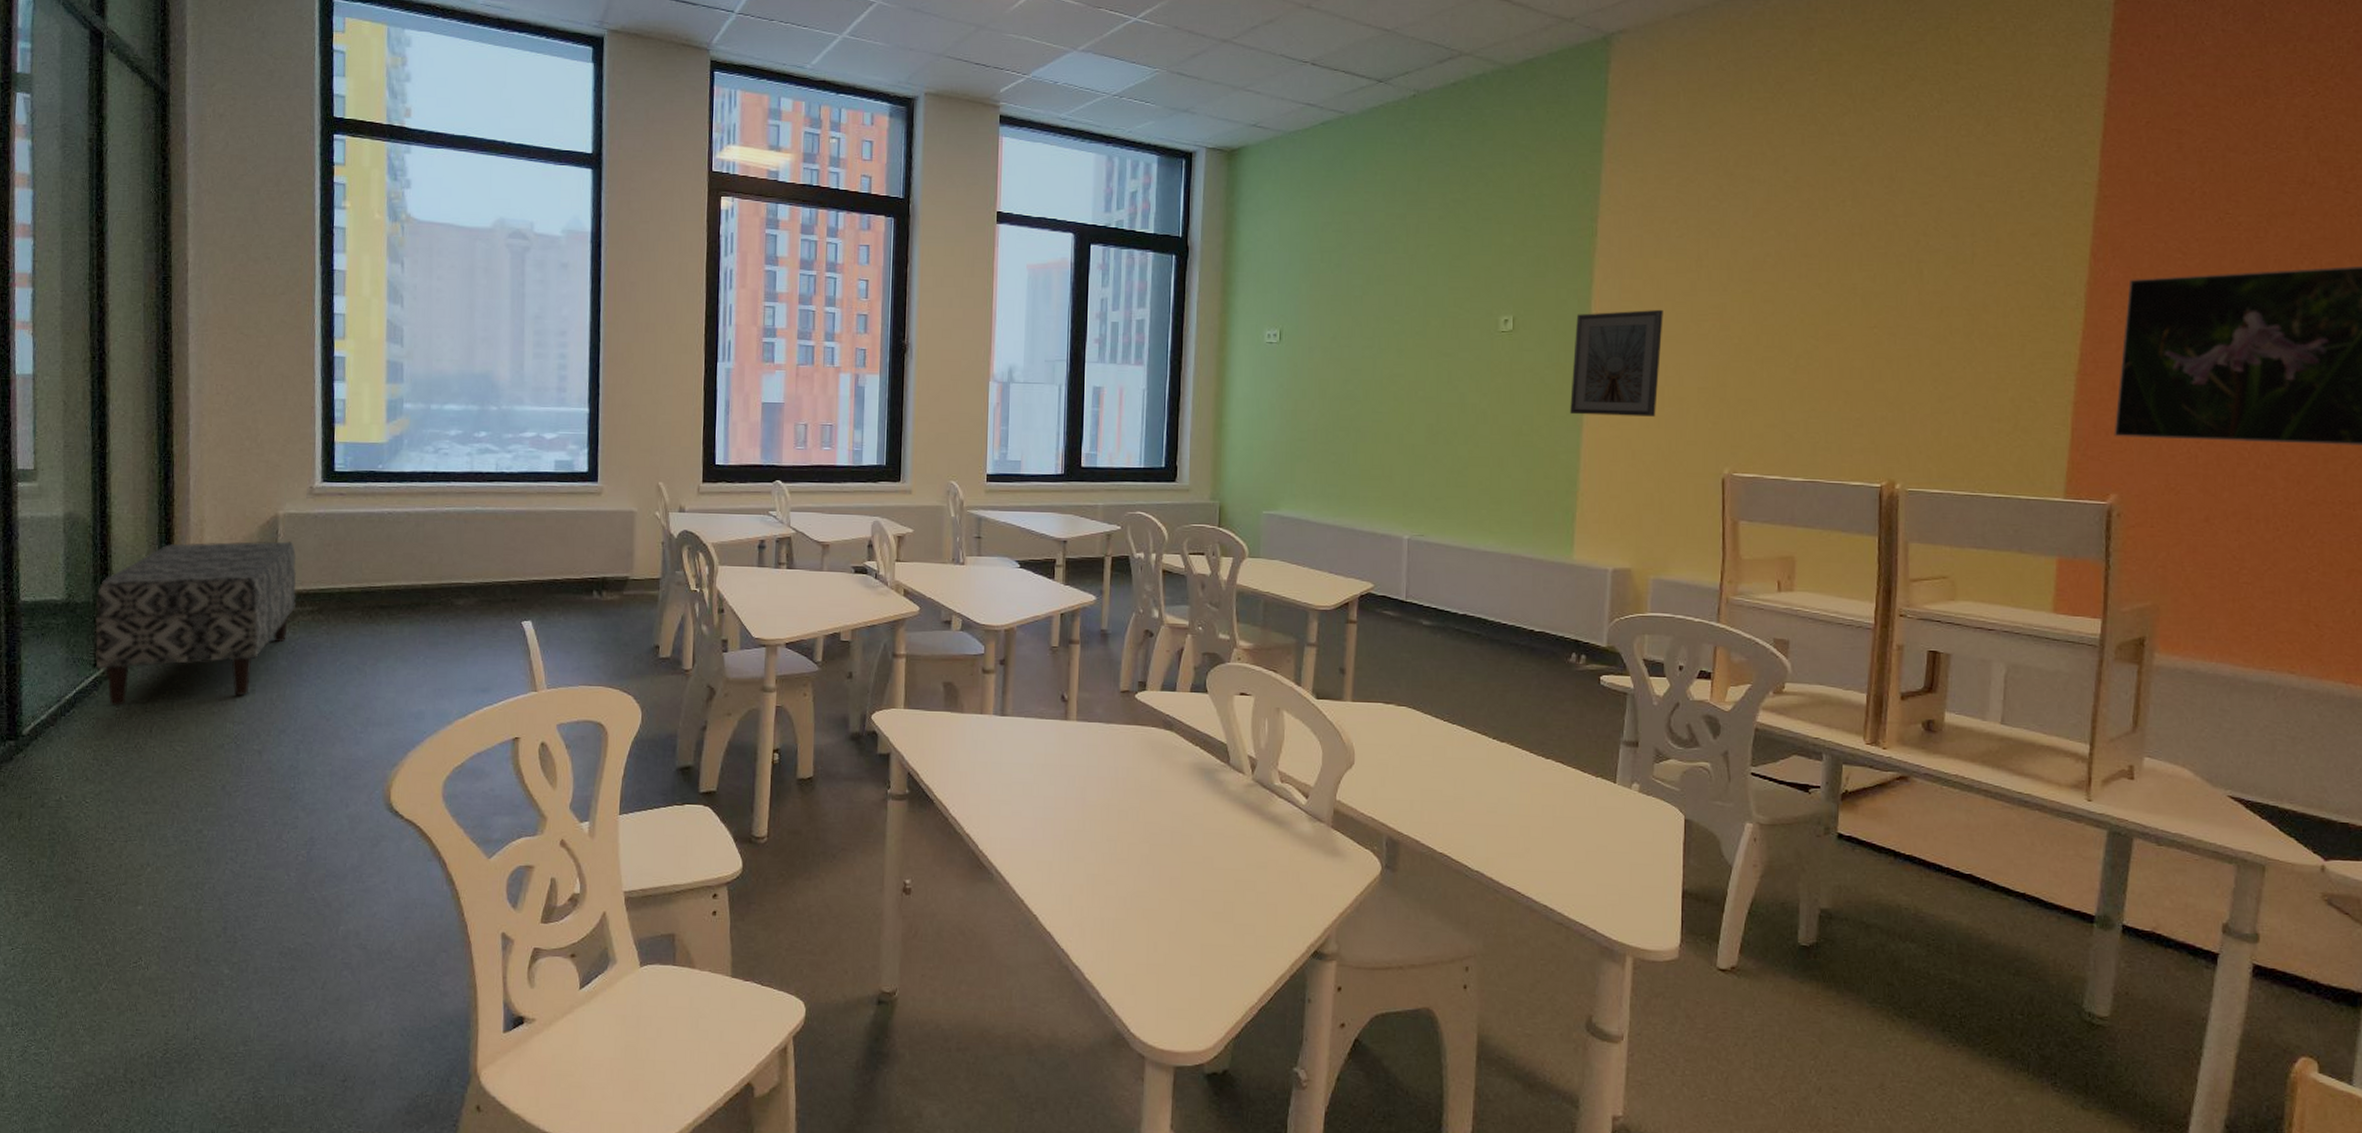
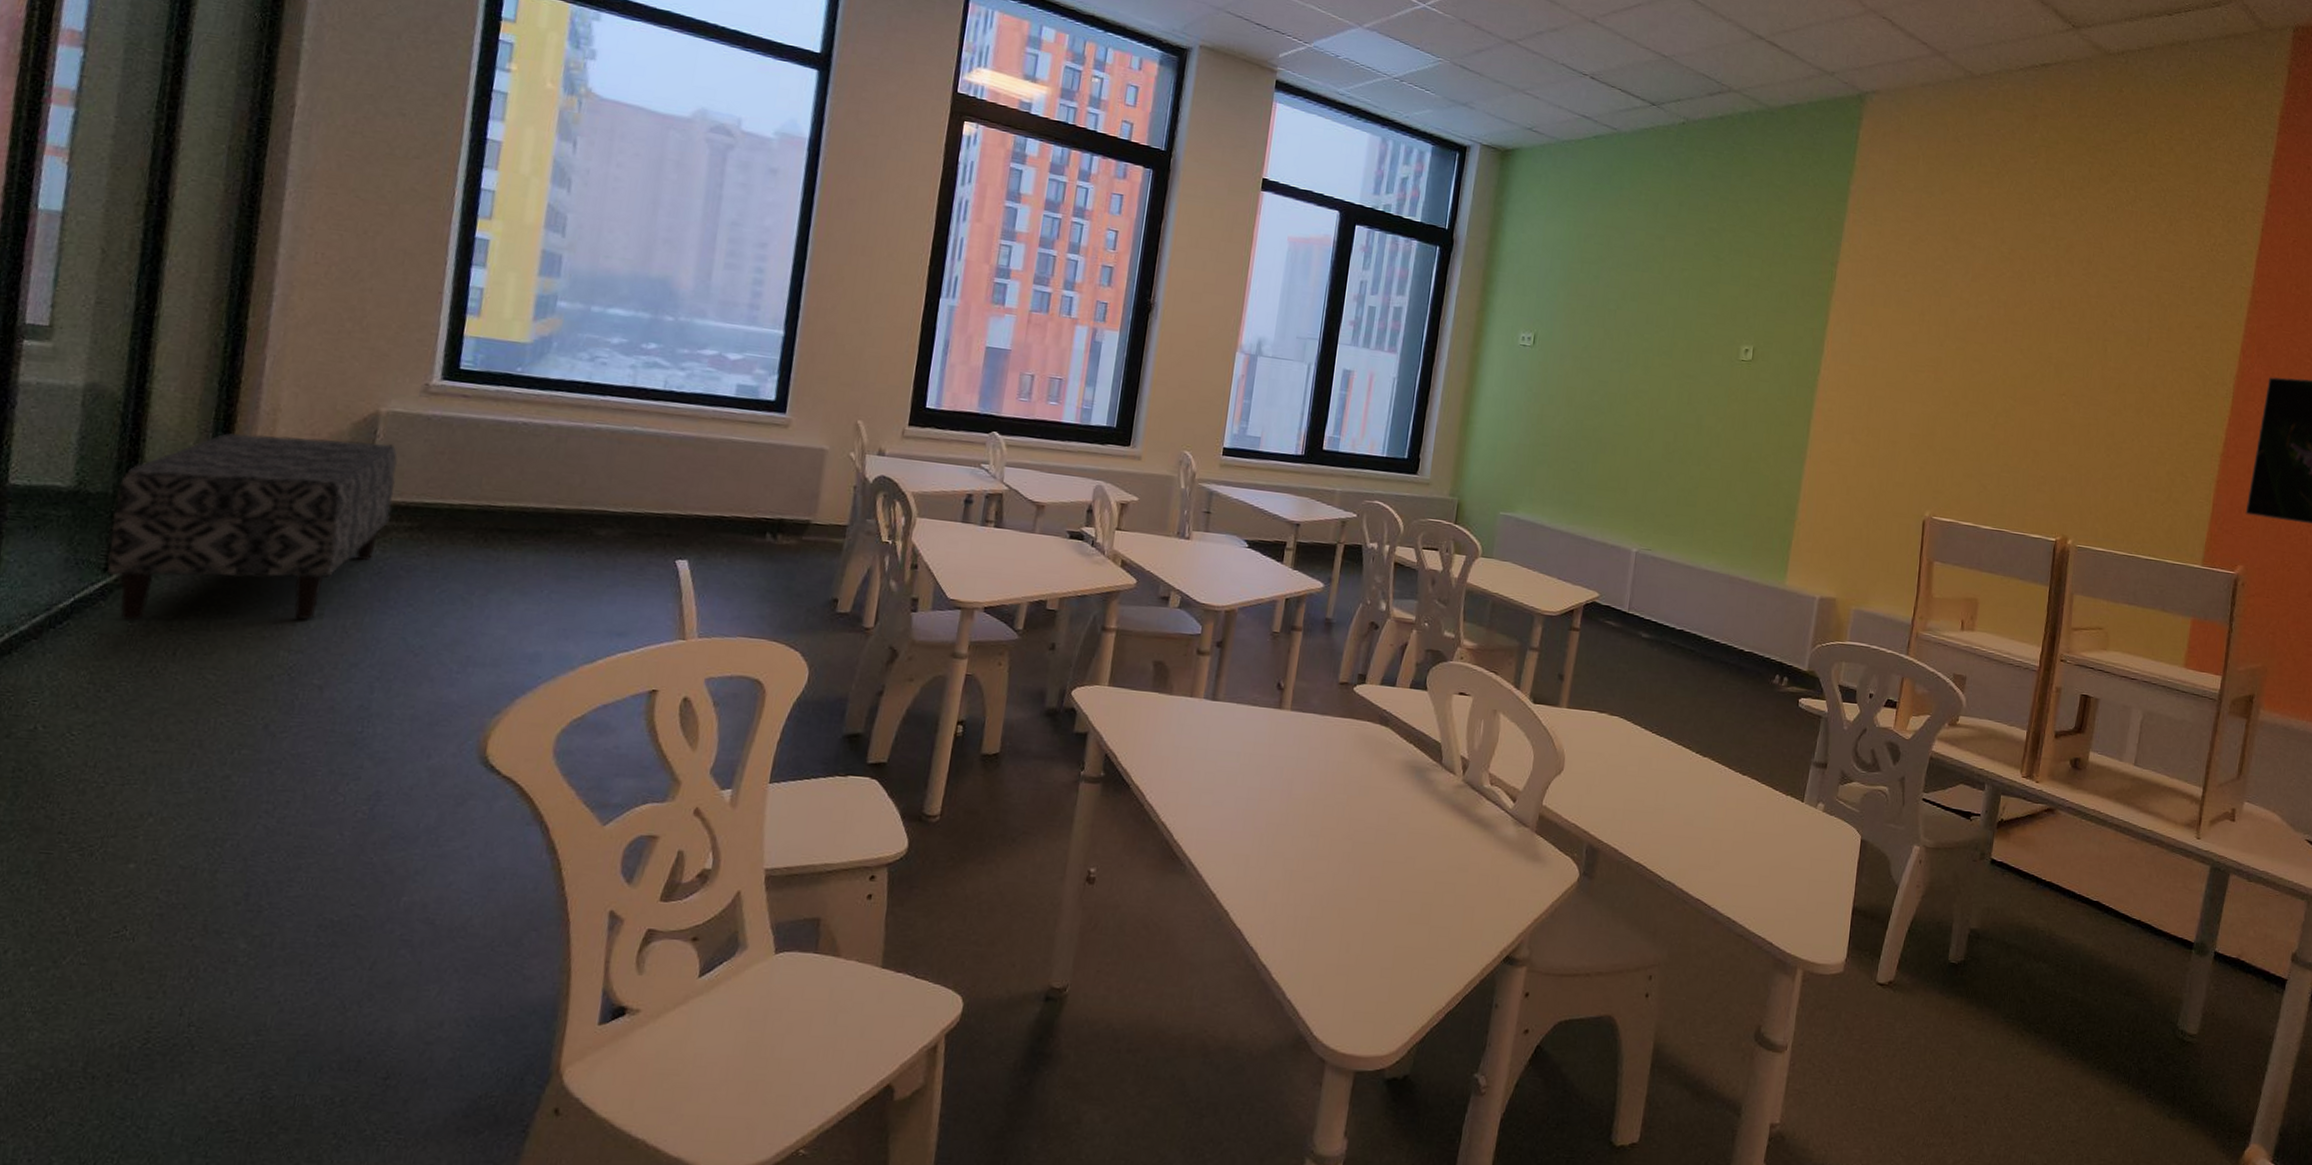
picture frame: present [1570,309,1663,417] -> none [1796,352,1887,456]

